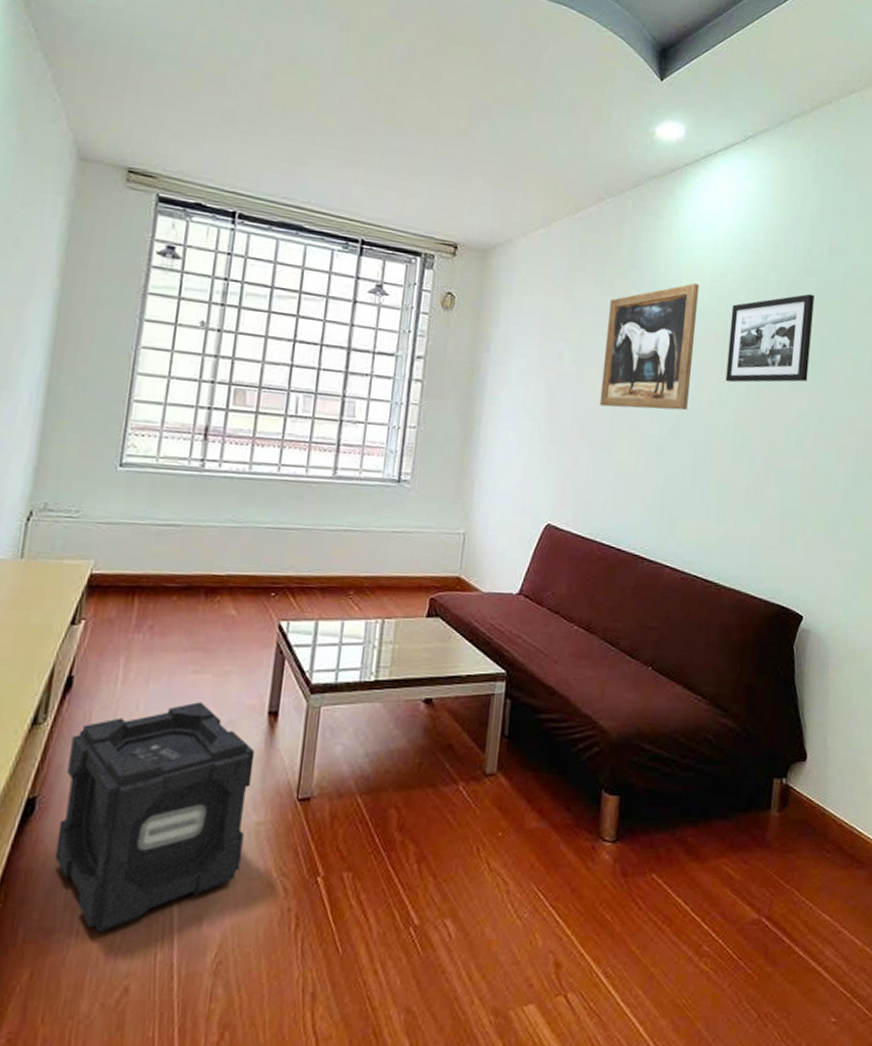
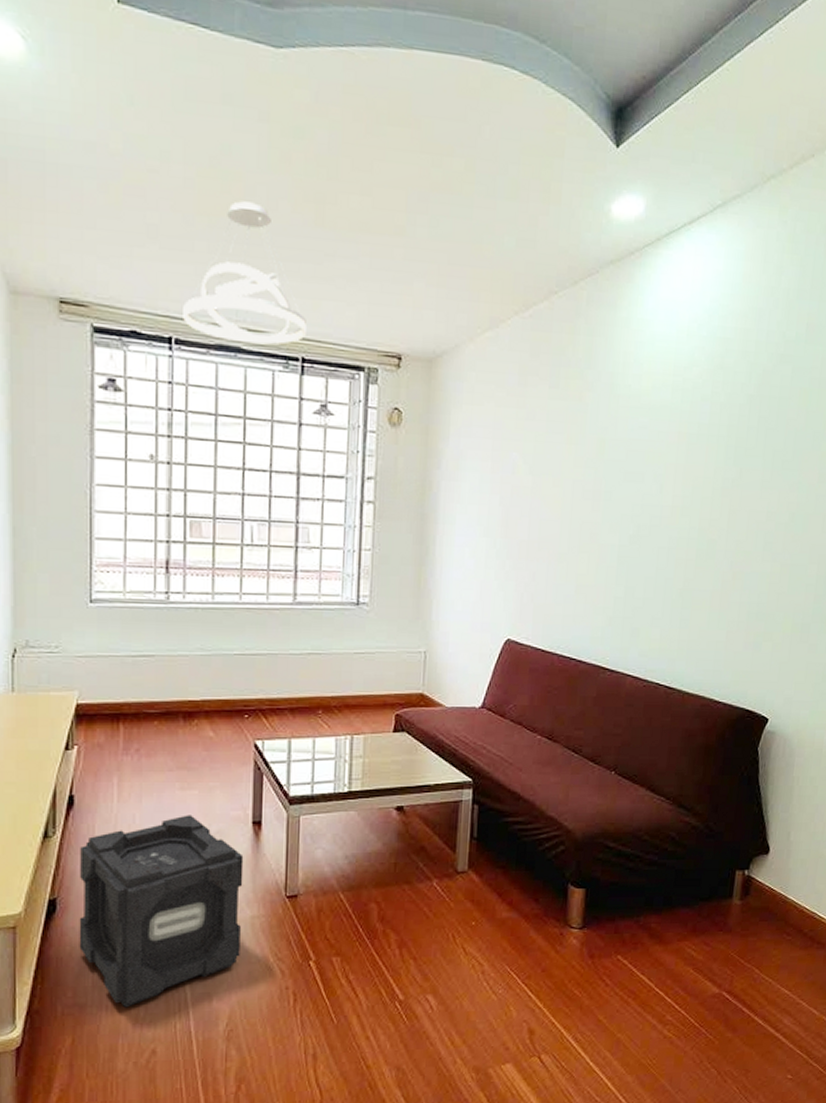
pendant light: none [249,96,369,226] -> present [183,201,306,345]
wall art: present [599,283,700,411] -> none [556,380,662,518]
picture frame: present [725,293,815,383] -> none [689,382,789,485]

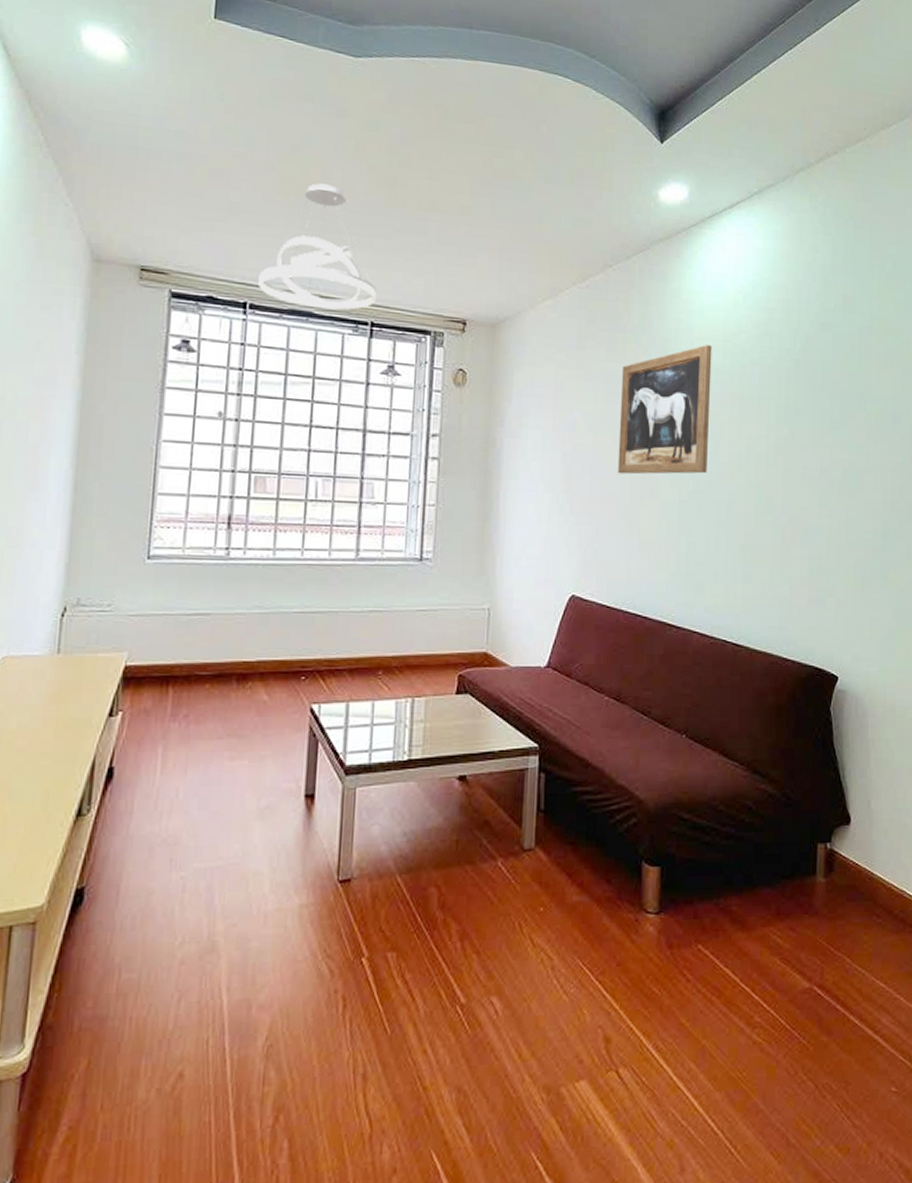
speaker: present [79,815,244,1008] -> none [105,788,294,1020]
wall art: none [556,380,662,518] -> present [617,345,712,475]

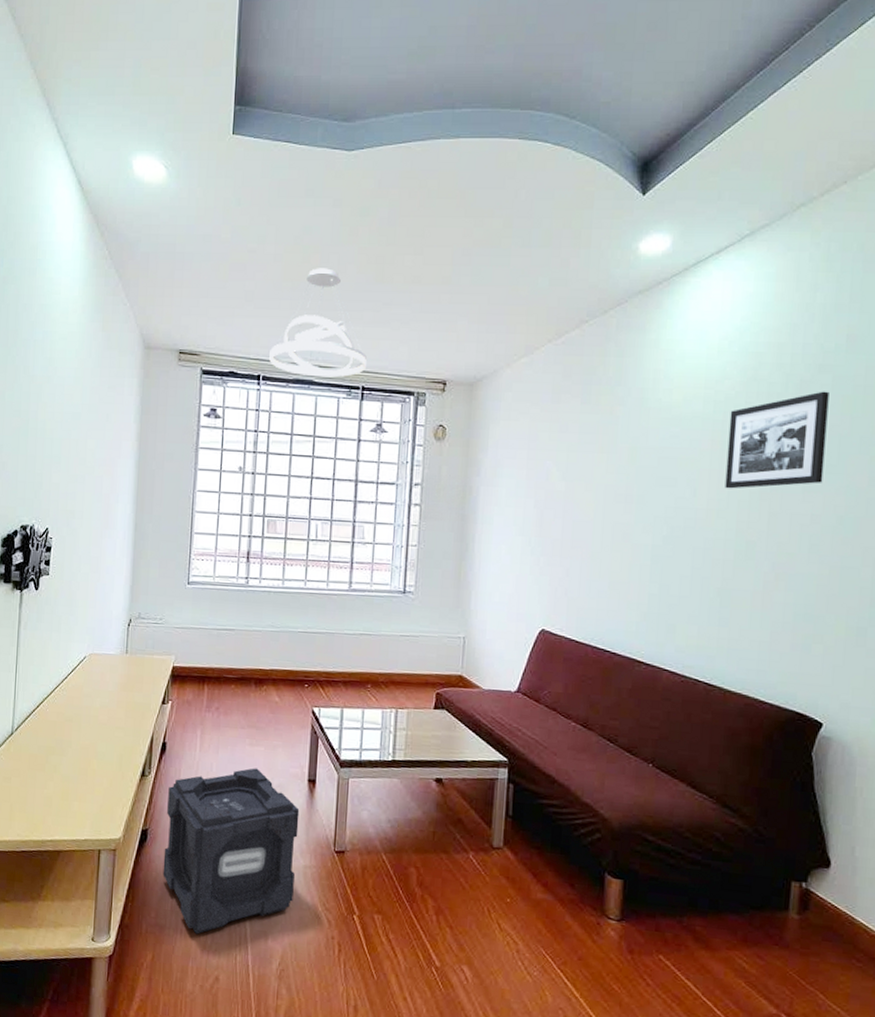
speaker: none [105,788,294,1020] -> present [163,768,300,934]
wall art: present [617,345,712,475] -> none [589,393,693,520]
picture frame: none [744,348,831,443] -> present [725,391,829,489]

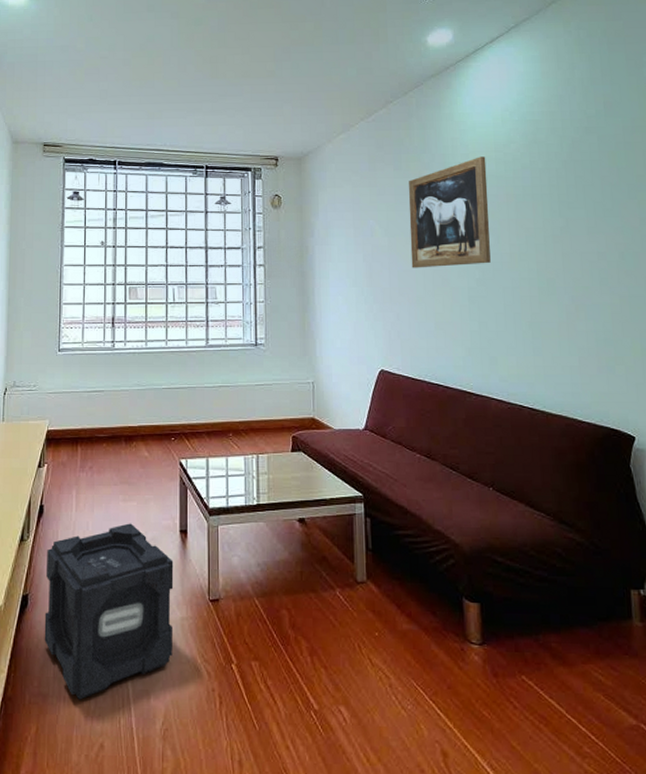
pendant light: present [269,268,367,378] -> none [123,68,208,160]
wall art: none [589,393,693,520] -> present [408,156,491,268]
picture frame: present [725,391,829,489] -> none [518,148,603,235]

